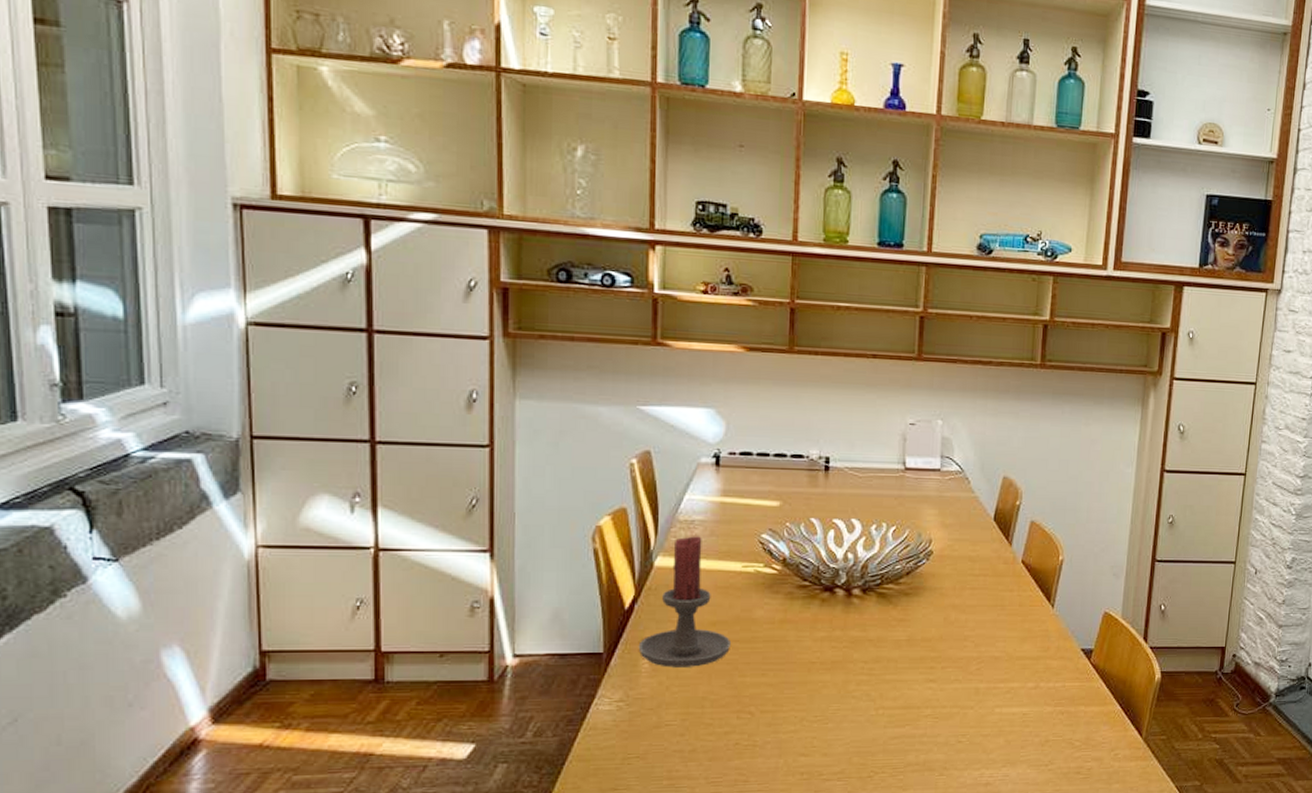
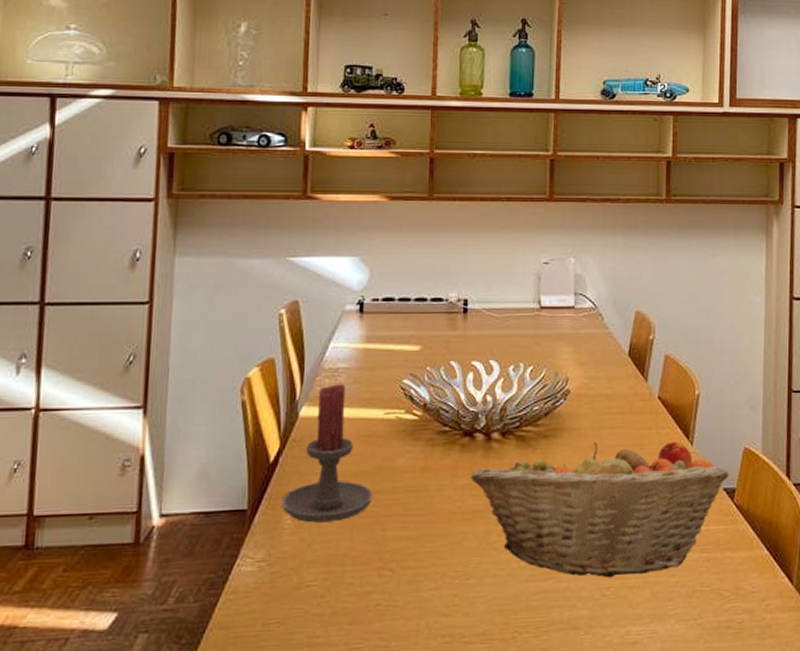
fruit basket: none [831,602,1088,726] -> present [471,442,729,578]
peach: none [1018,604,1053,629] -> present [658,442,693,468]

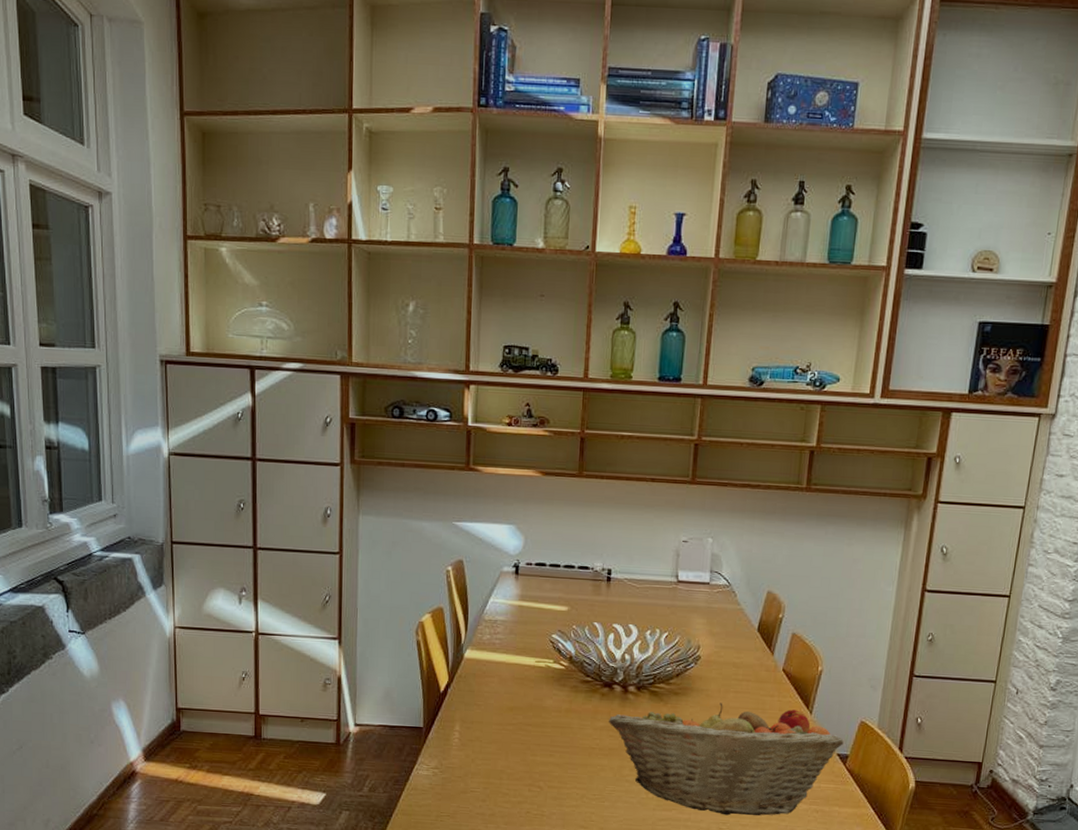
candle holder: present [281,384,373,523] -> none [450,633,526,745]

